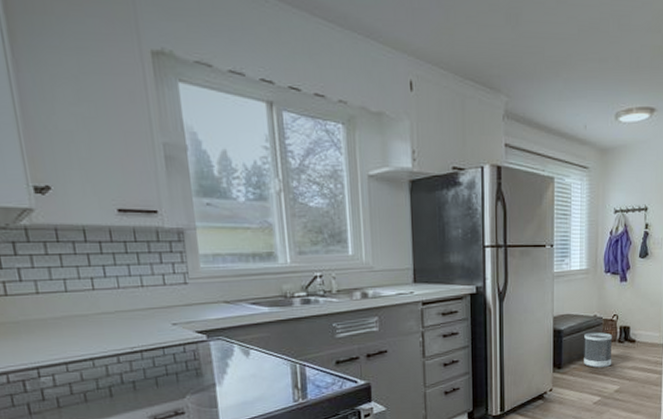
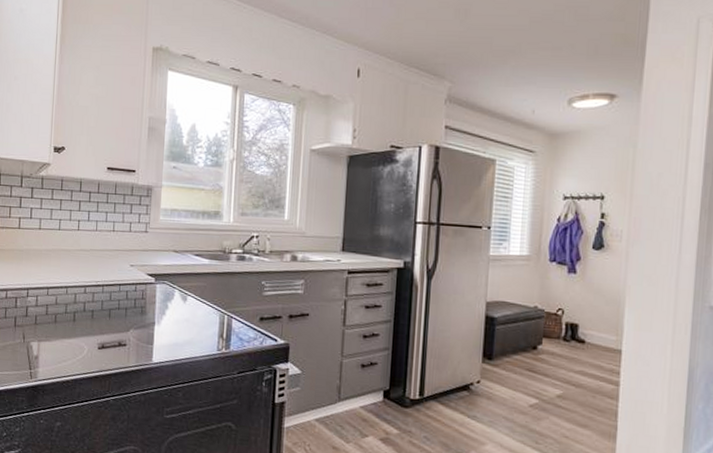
wastebasket: present [584,332,613,368] -> none [519,324,557,366]

